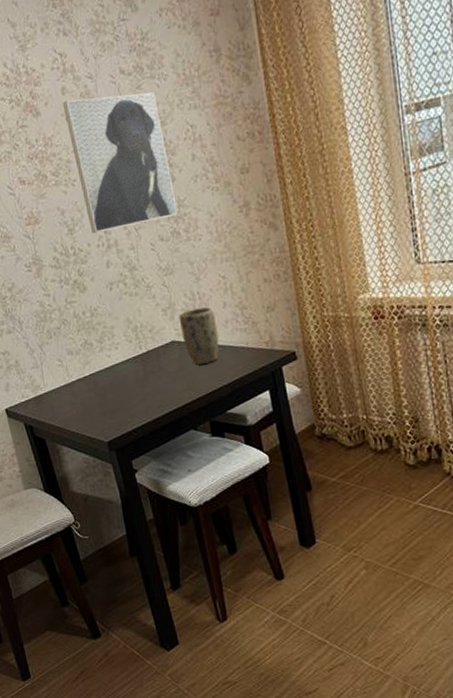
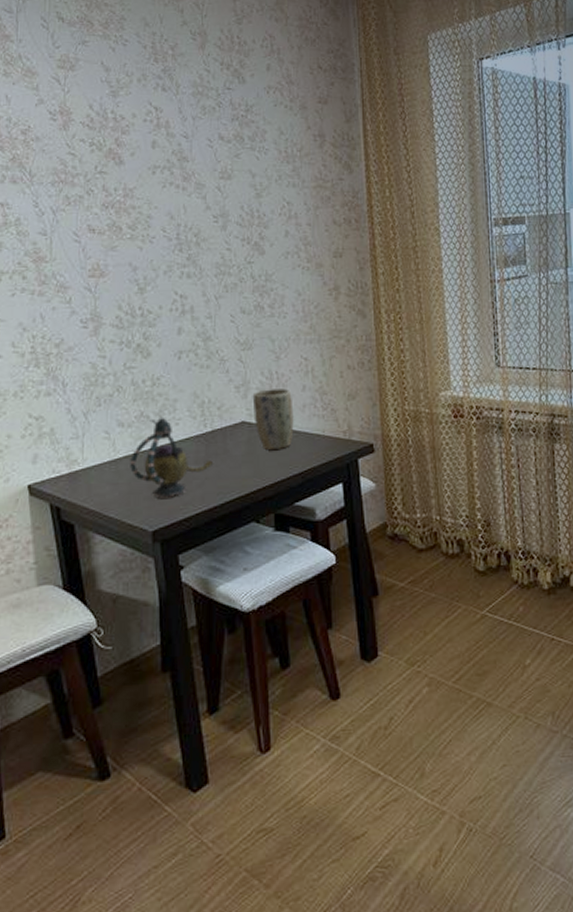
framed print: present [62,92,178,234] -> none [151,155,264,296]
teapot: none [82,343,151,414] -> present [130,417,213,498]

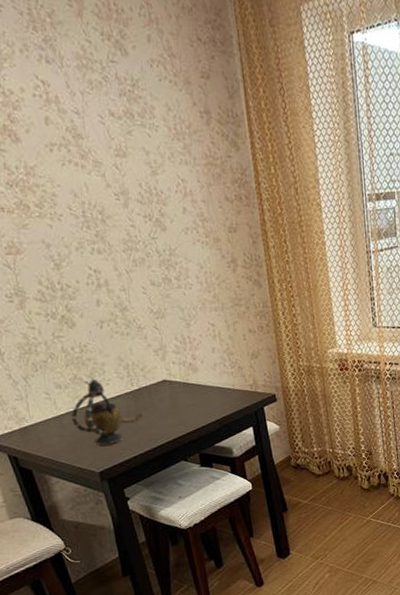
plant pot: present [252,389,294,449] -> none [169,351,208,402]

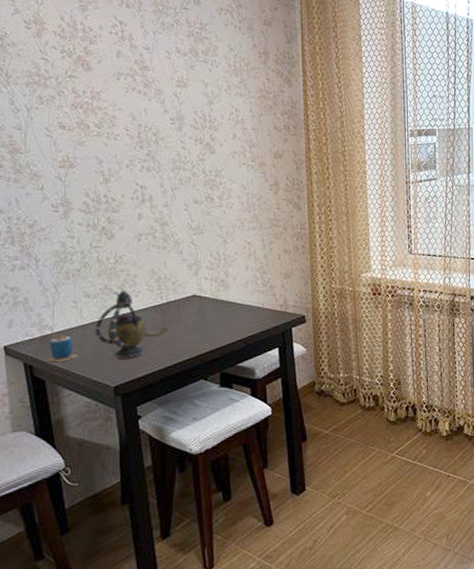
cup: none [26,417,59,453] -> present [48,325,78,363]

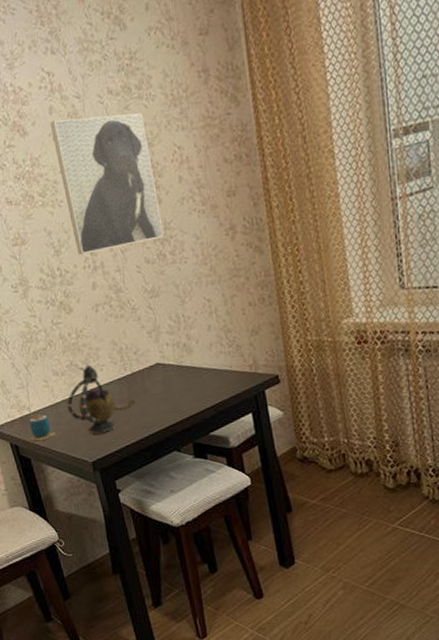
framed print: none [116,63,214,186] -> present [49,113,164,255]

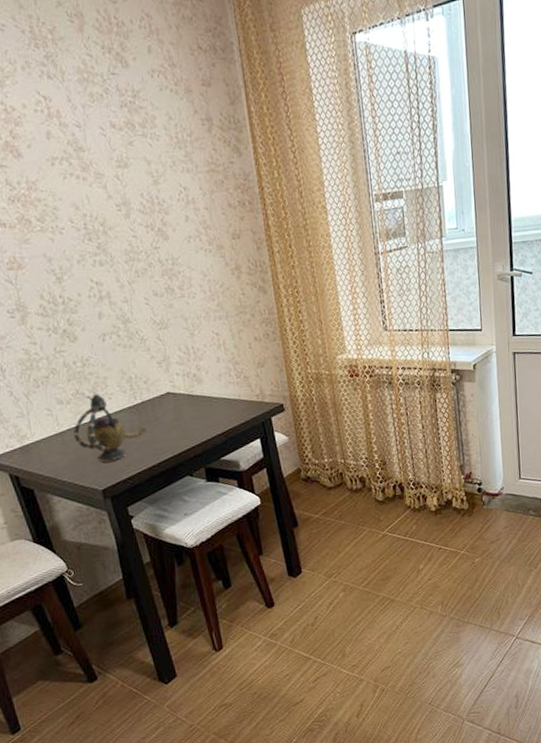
cup: present [27,405,55,442] -> none [28,435,61,472]
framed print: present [49,113,164,255] -> none [47,146,172,284]

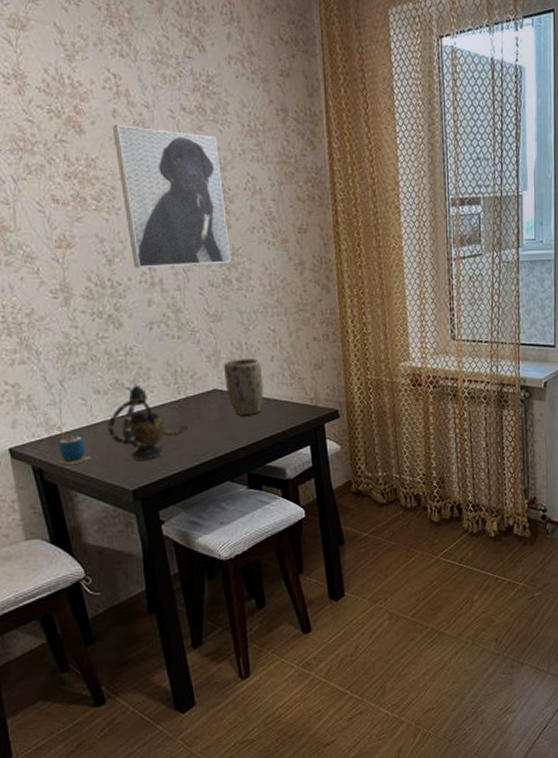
cup: none [28,435,61,472] -> present [58,425,91,466]
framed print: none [47,146,172,284] -> present [112,124,231,268]
plant pot: none [173,361,214,415] -> present [223,359,264,415]

